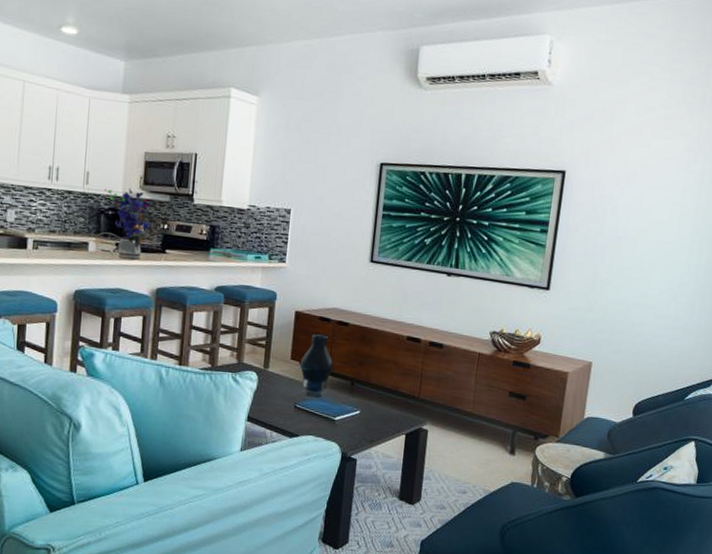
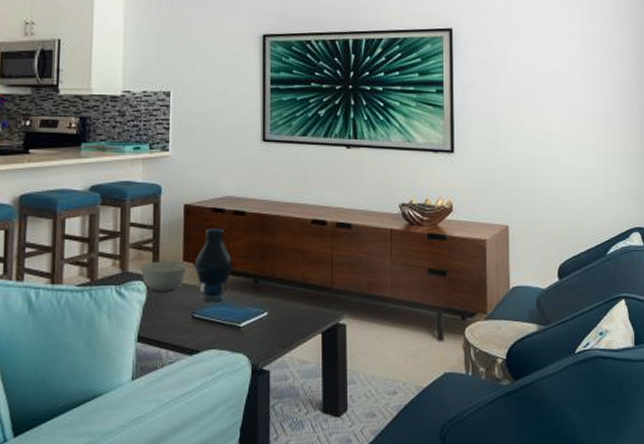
bowl: none [254,356,293,384] -> present [141,261,187,293]

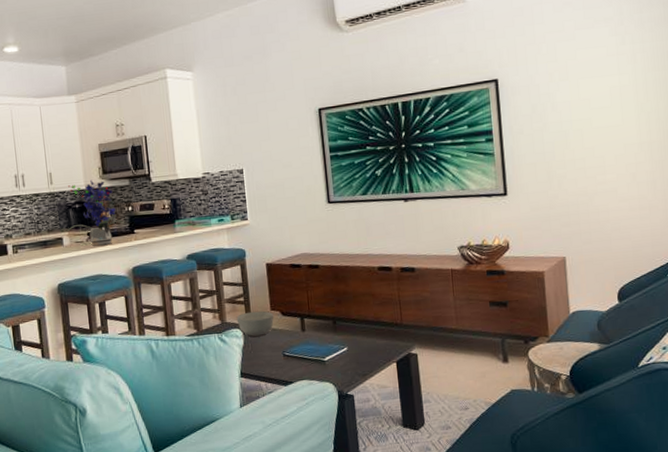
vase: present [195,228,233,303] -> none [281,281,313,343]

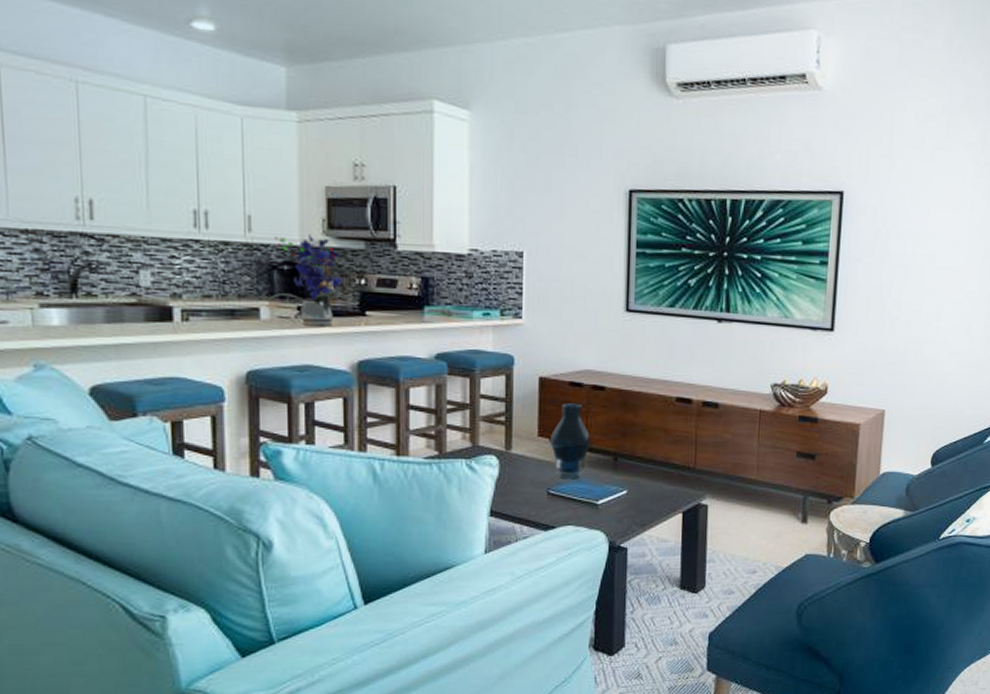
bowl: present [236,310,274,338] -> none [492,435,542,468]
vase: none [281,281,313,343] -> present [551,403,591,480]

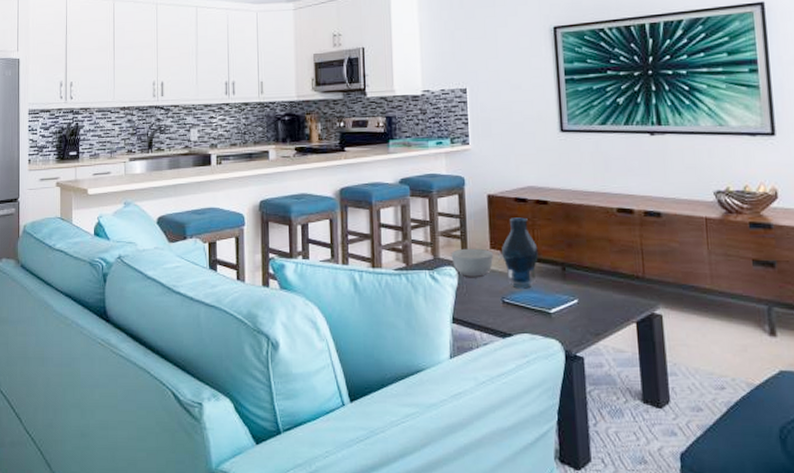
flower arrangement: present [266,234,354,326] -> none [273,91,336,162]
bowl: none [492,435,542,468] -> present [451,248,494,278]

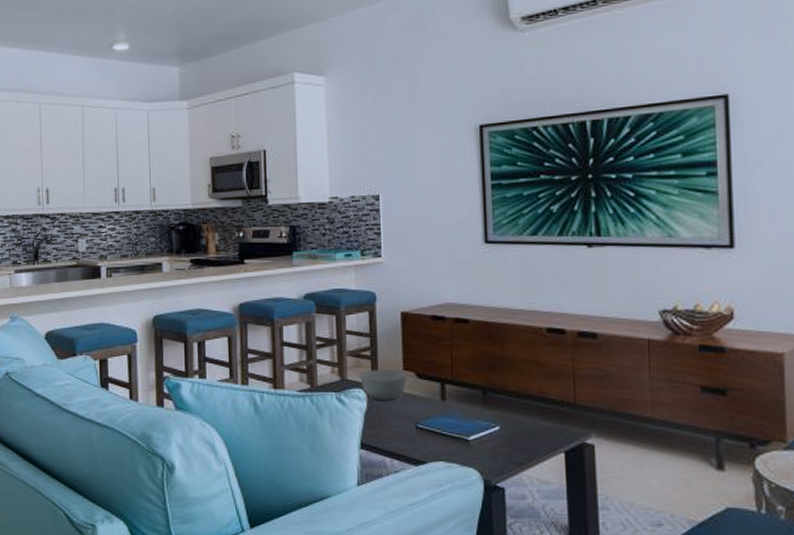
vase: present [502,217,539,289] -> none [416,337,458,414]

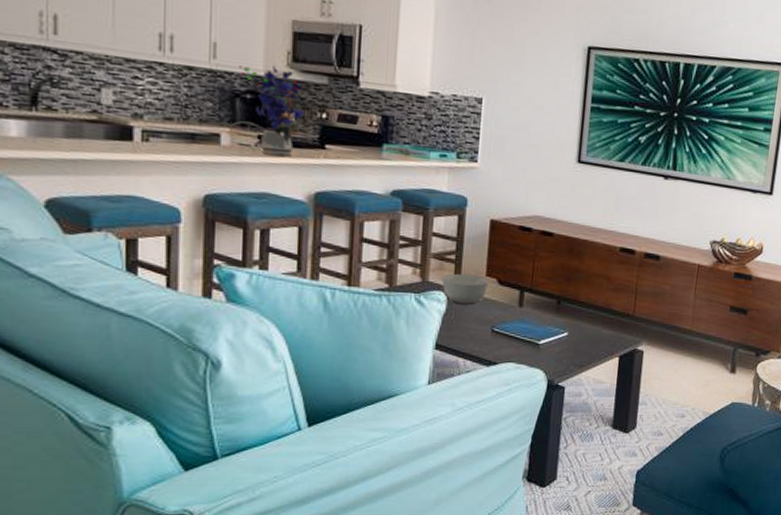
flower arrangement: none [166,198,235,275] -> present [227,65,315,157]

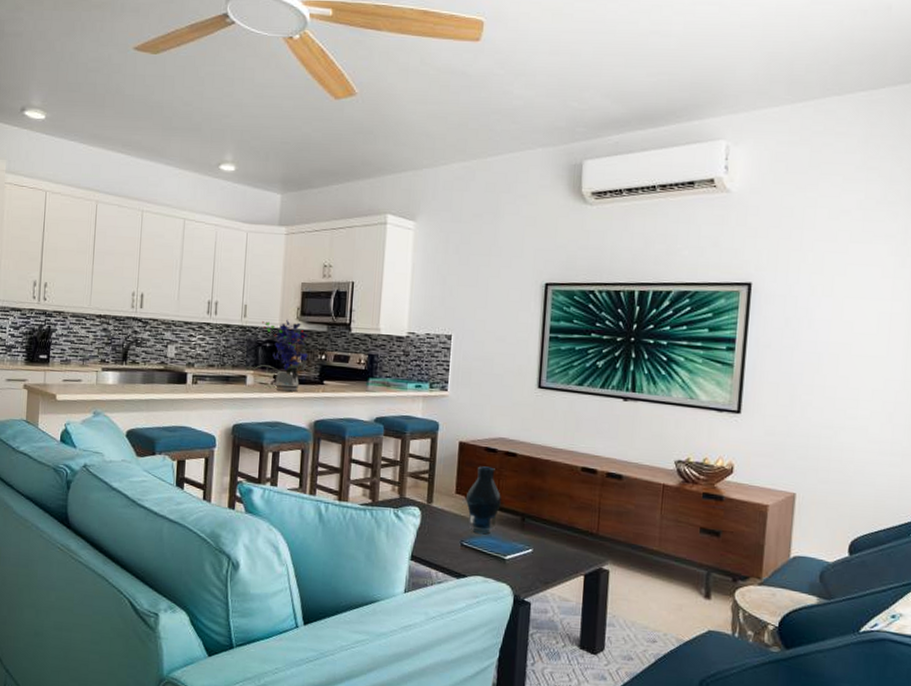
bowl: present [442,273,489,305] -> none [417,490,459,520]
vase: none [497,246,537,319] -> present [466,466,502,535]

